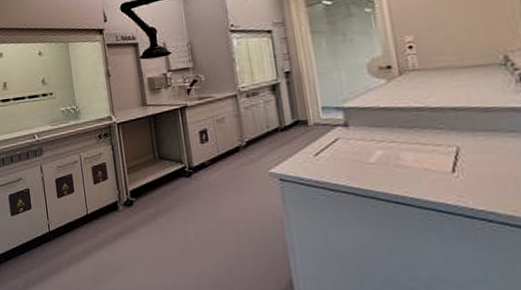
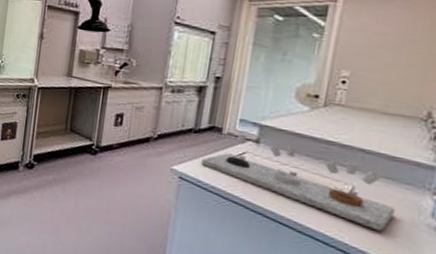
laboratory equipment: none [296,120,510,188] -> present [201,133,395,232]

